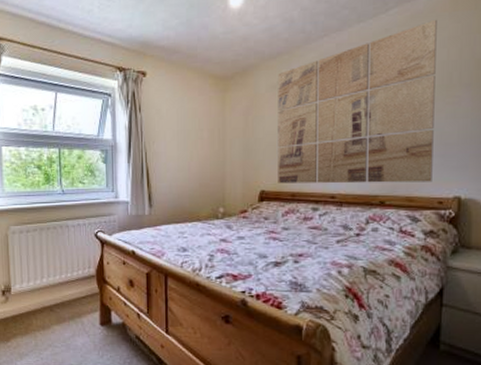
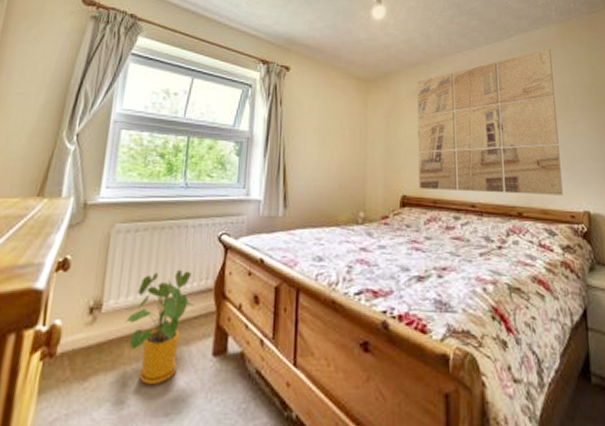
house plant: none [30,261,83,345] -> present [125,269,196,385]

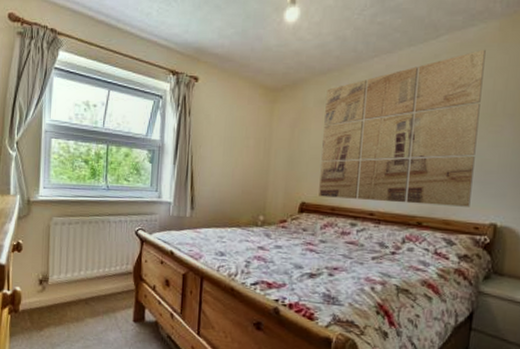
house plant: present [125,269,196,385] -> none [66,255,120,338]

